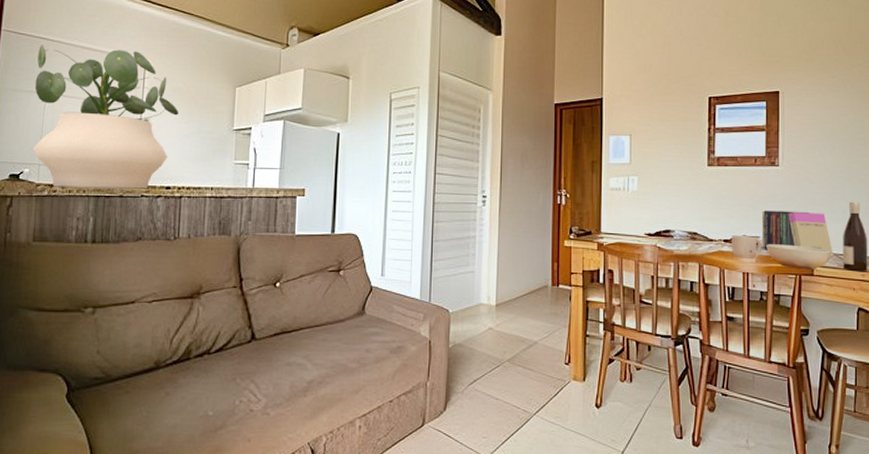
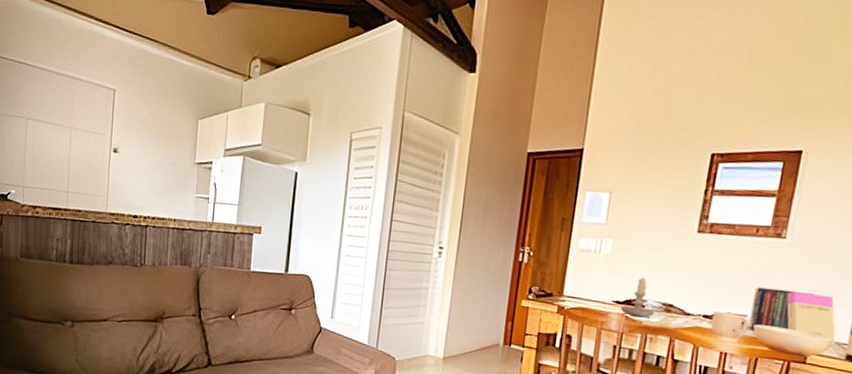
potted plant: present [33,44,179,190] -> none [17,69,145,217]
candle: none [653,209,683,247] -> present [621,277,655,318]

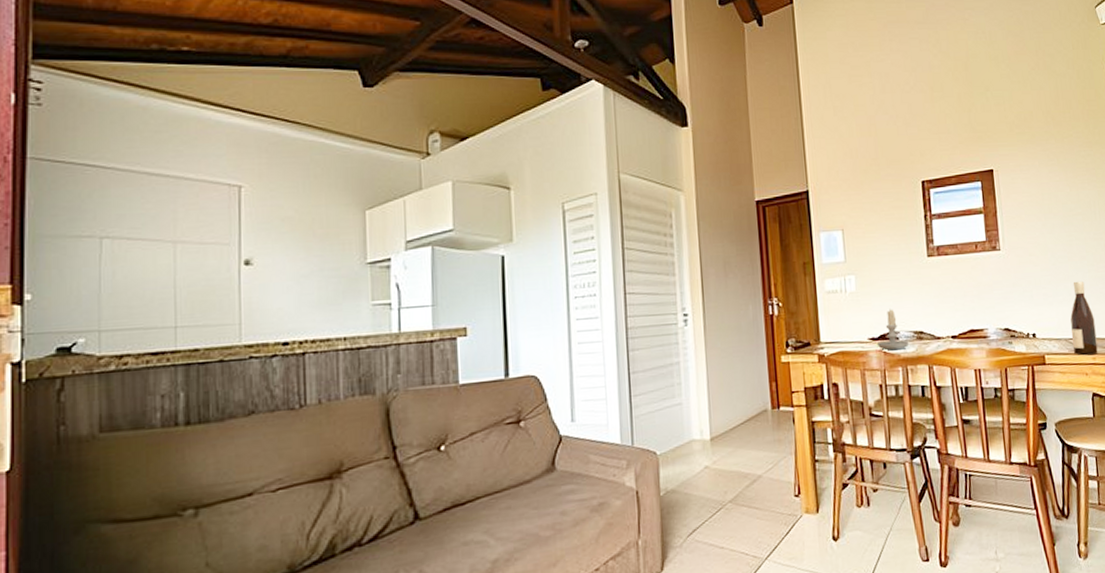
mug: present [710,310,749,339] -> none [958,328,991,355]
books: present [747,287,836,345] -> none [988,296,1063,343]
bowl: present [753,324,835,358] -> none [995,333,1062,360]

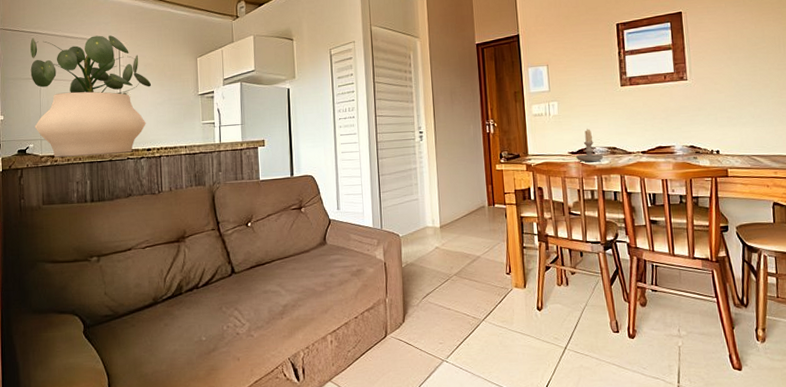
potted plant: none [83,173,292,359] -> present [30,35,152,158]
bottle: present [1070,281,1098,355] -> none [753,105,780,170]

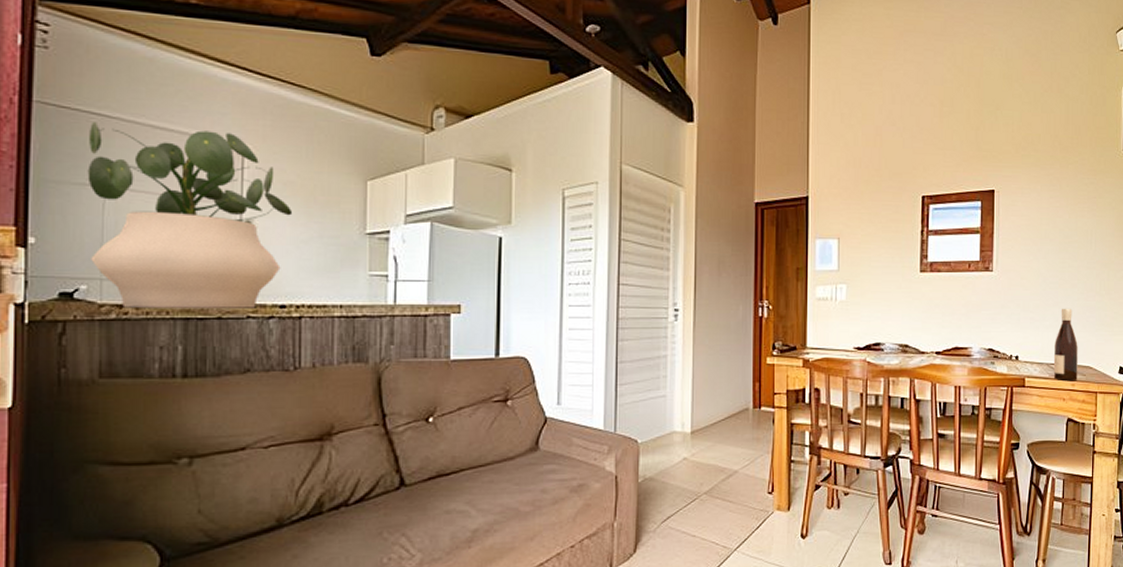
candle: present [576,129,604,163] -> none [863,320,894,361]
bottle: none [753,105,780,170] -> present [1053,308,1078,382]

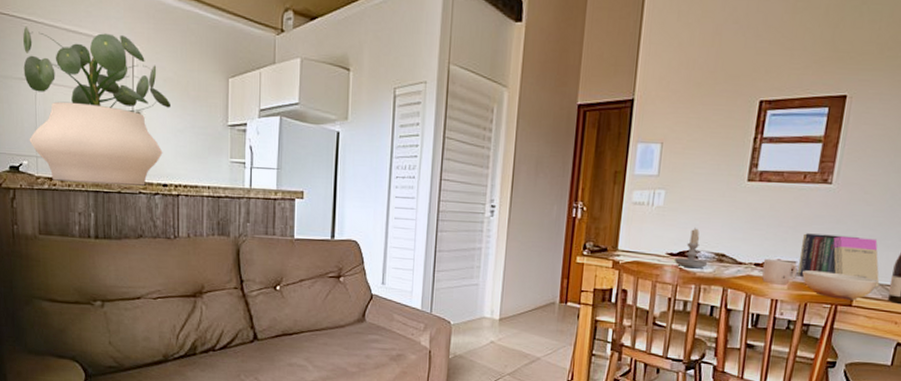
candle: none [863,320,894,361] -> present [675,228,708,269]
mug: none [943,346,974,371] -> present [762,258,798,285]
books: none [974,319,1045,366] -> present [797,233,880,287]
bowl: none [979,355,1044,381] -> present [802,270,878,300]

